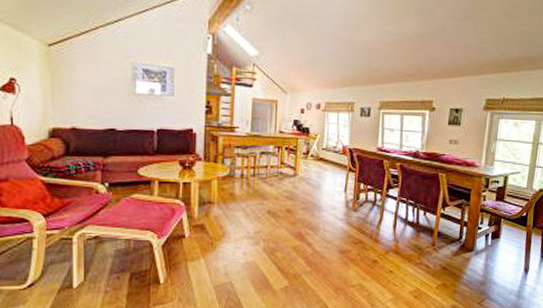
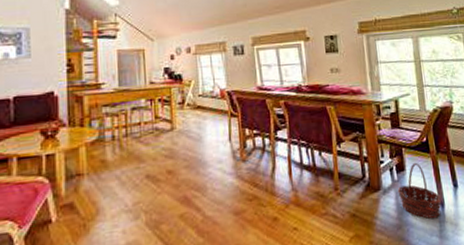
basket: none [488,232,528,281] -> present [397,162,442,219]

